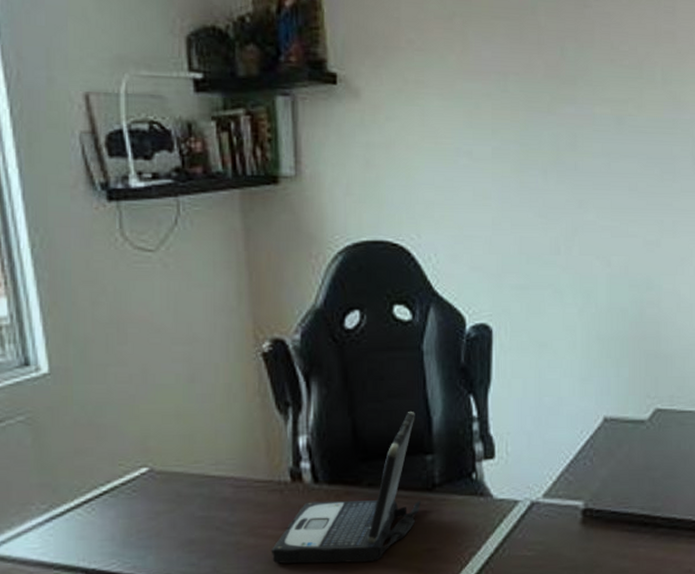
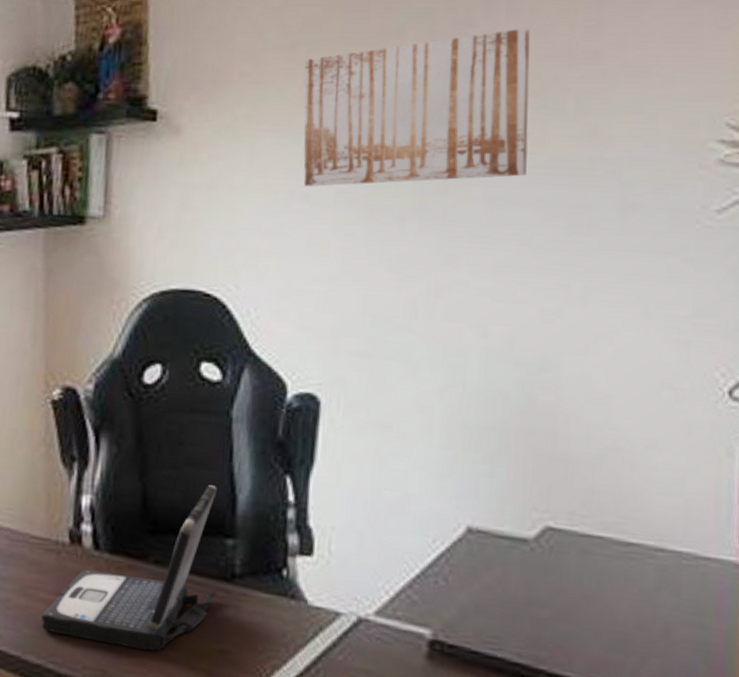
wall art: none [460,10,631,145] -> present [303,28,530,187]

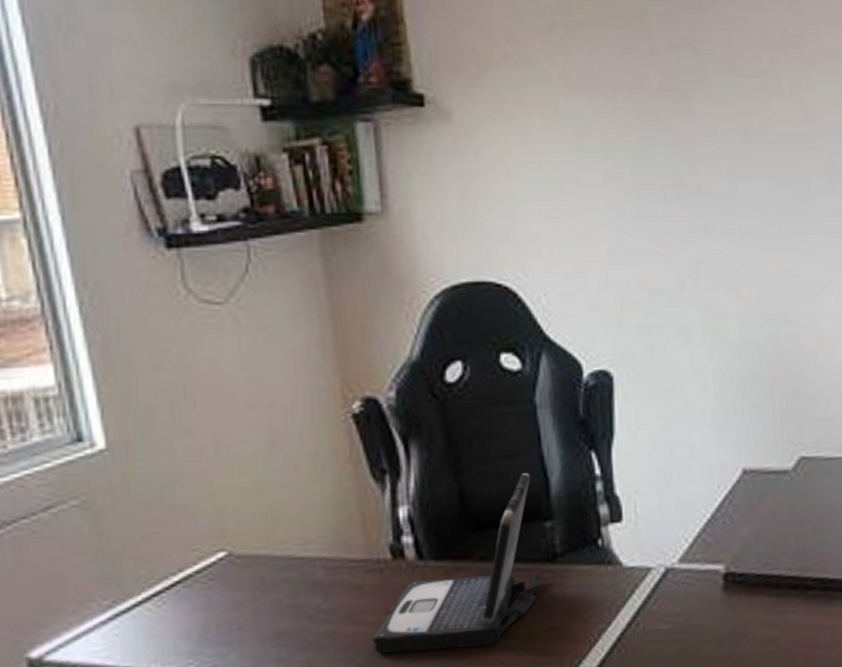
wall art: present [303,28,530,187] -> none [562,13,758,169]

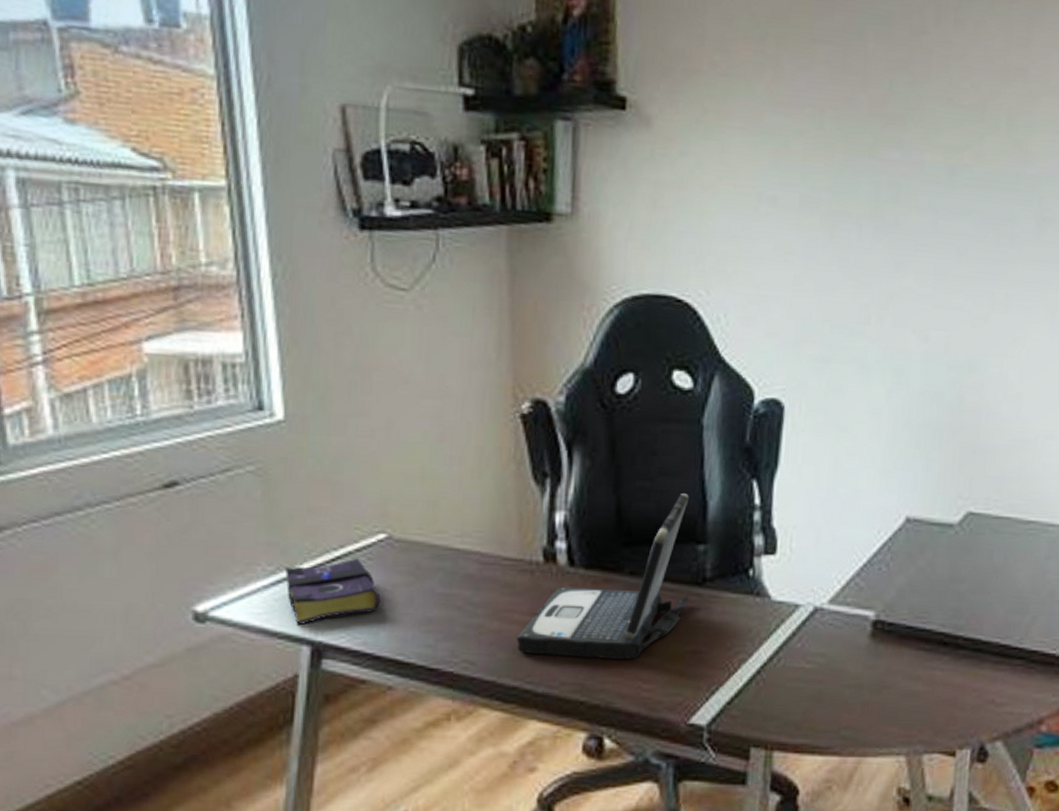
book: none [121,580,227,658] -> present [284,558,381,626]

